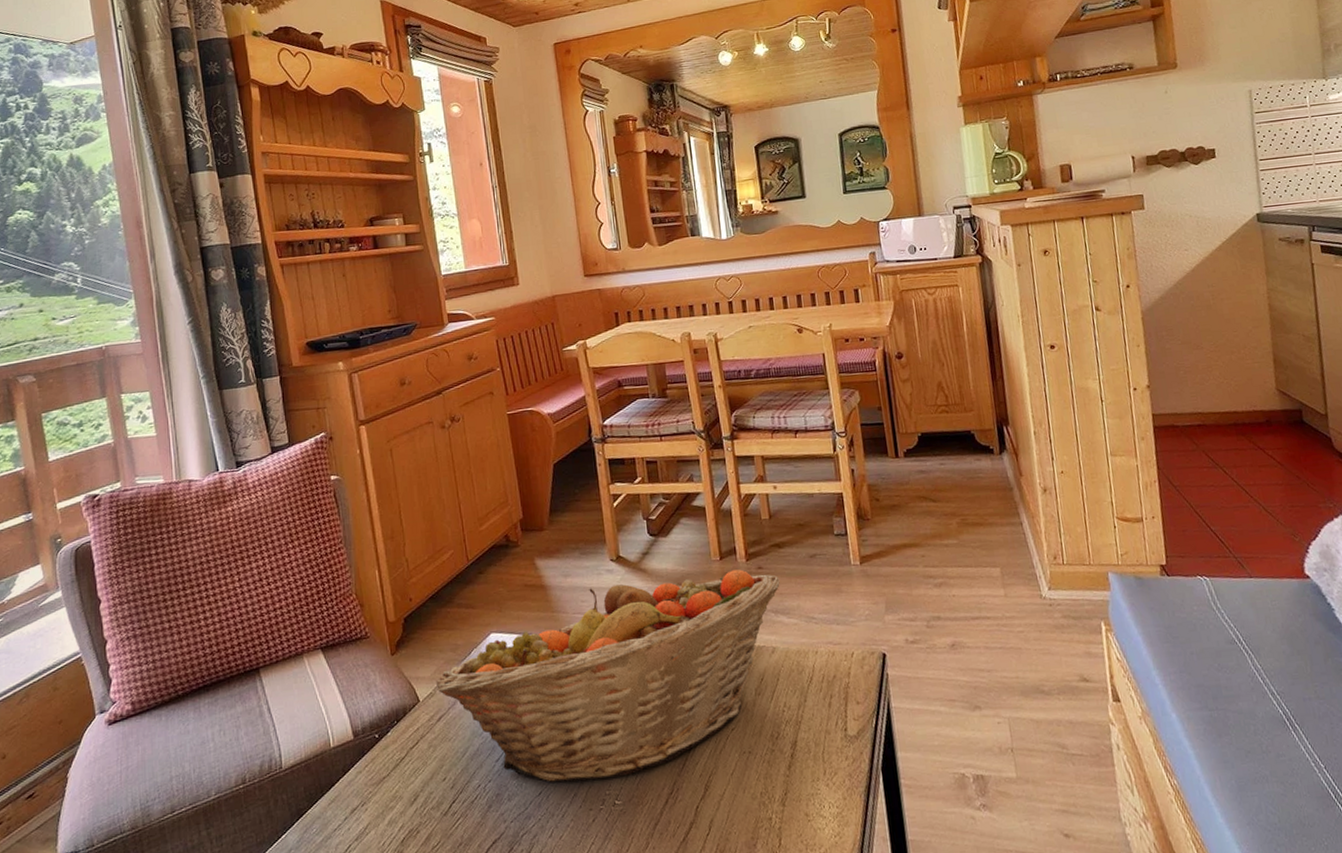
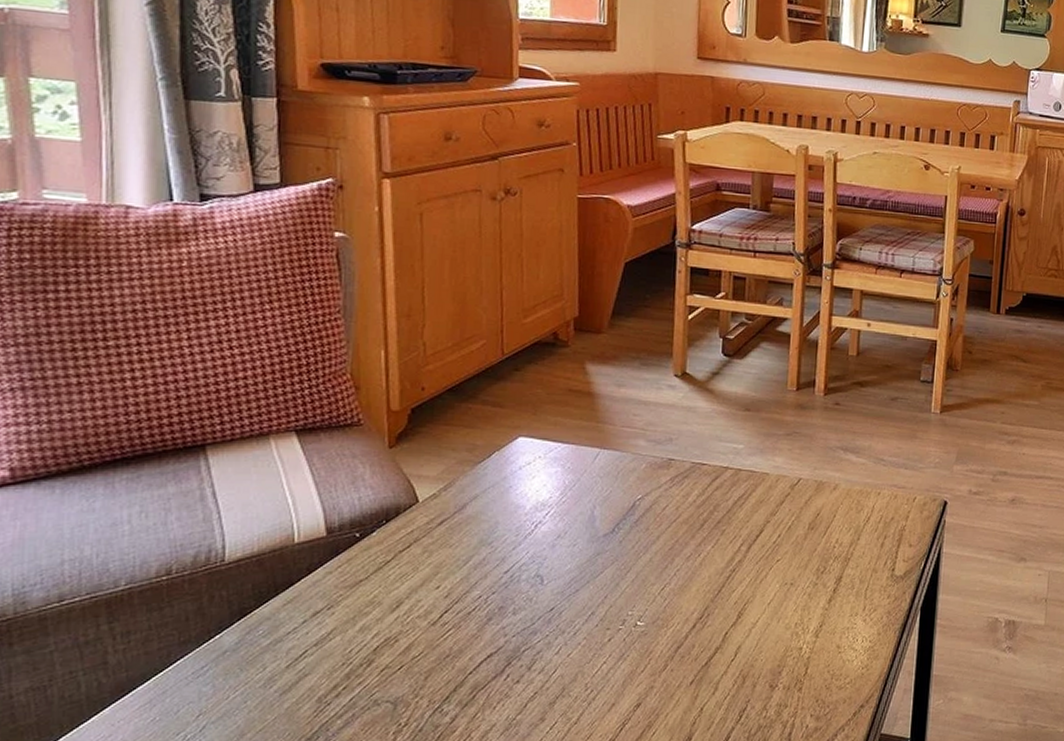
fruit basket: present [436,569,780,782] -> none [443,402,855,600]

